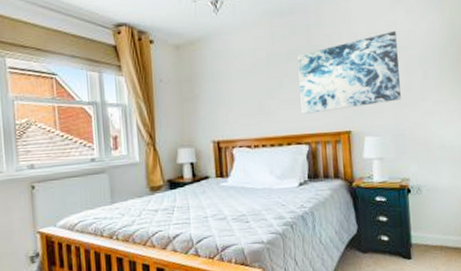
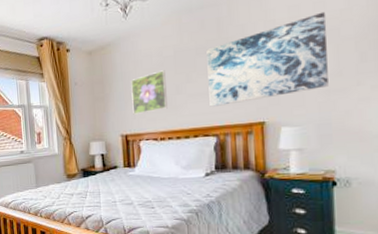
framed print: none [222,73,261,119] -> present [131,70,168,115]

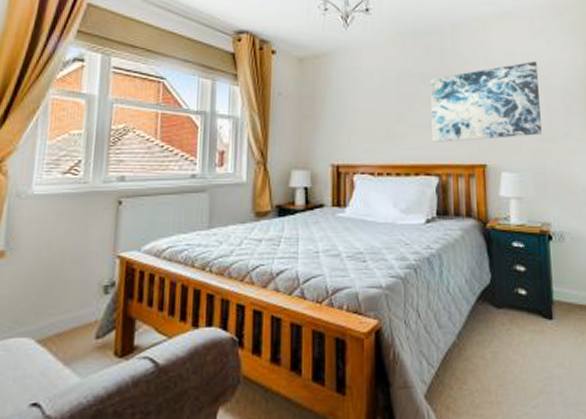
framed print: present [131,70,168,115] -> none [347,94,387,141]

